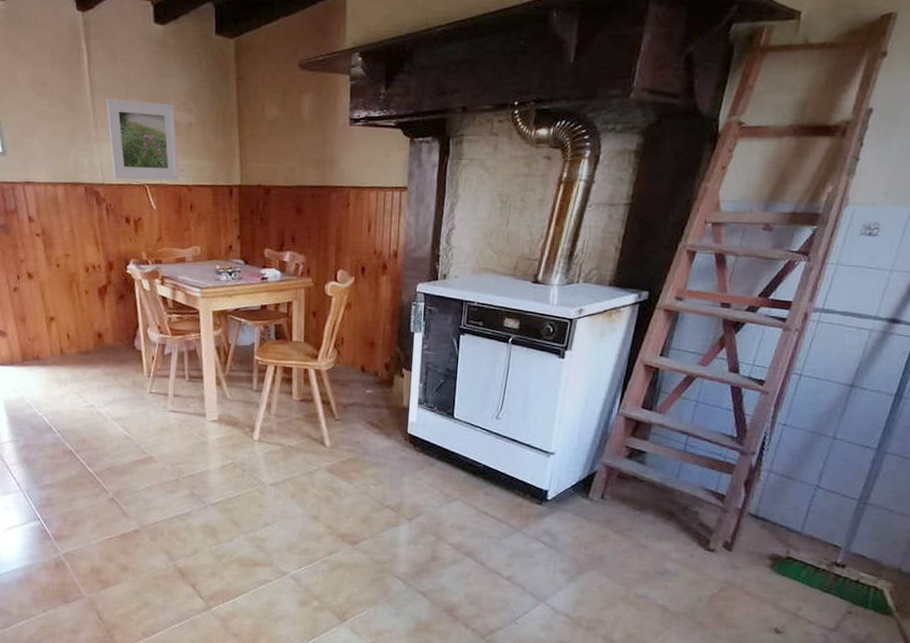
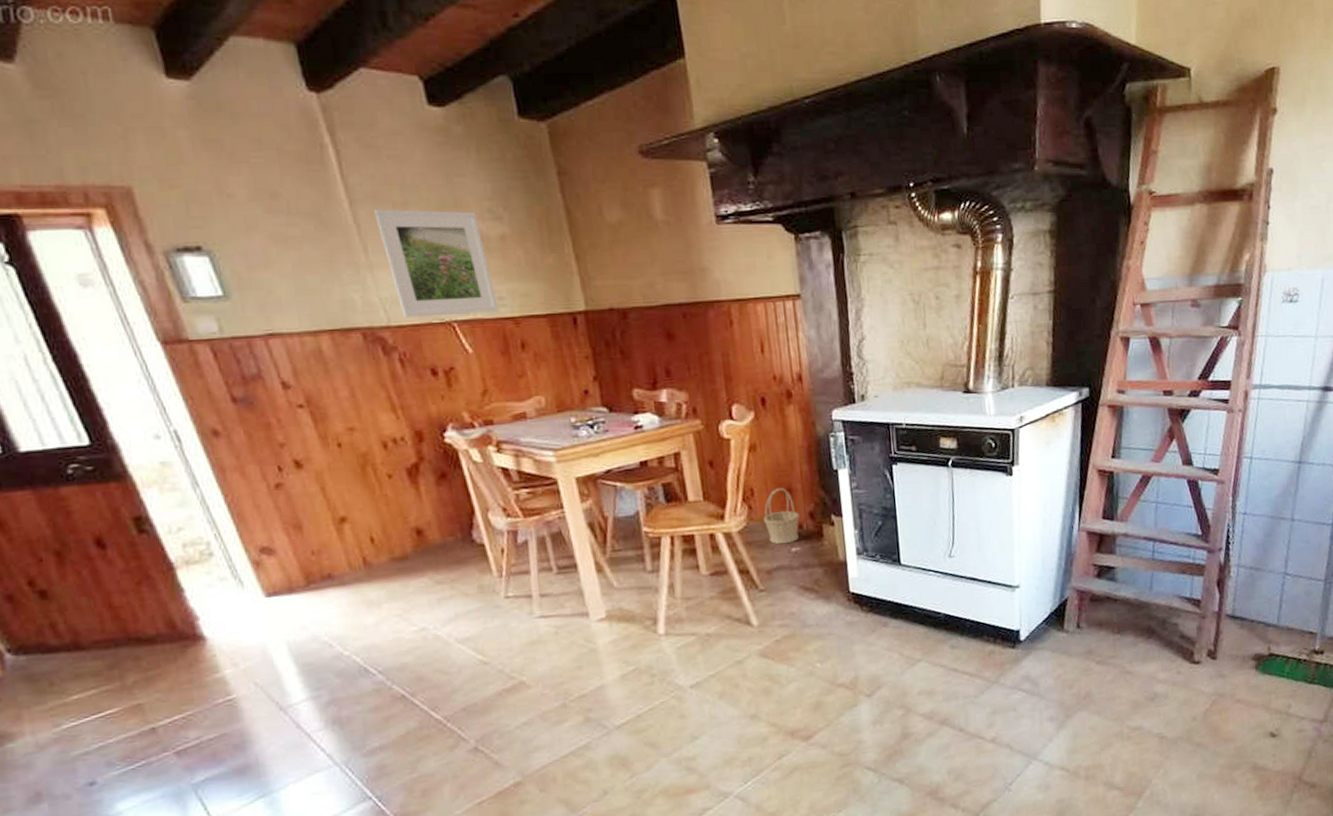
basket: none [347,341,377,386] -> present [763,488,800,545]

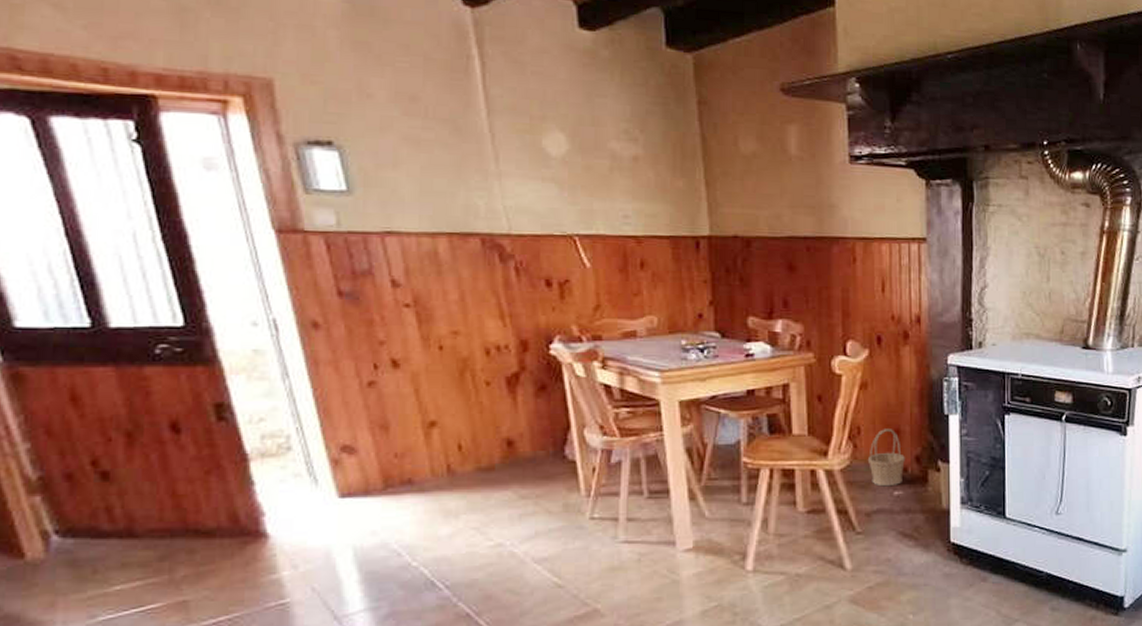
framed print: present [373,209,499,318] -> none [509,121,622,229]

